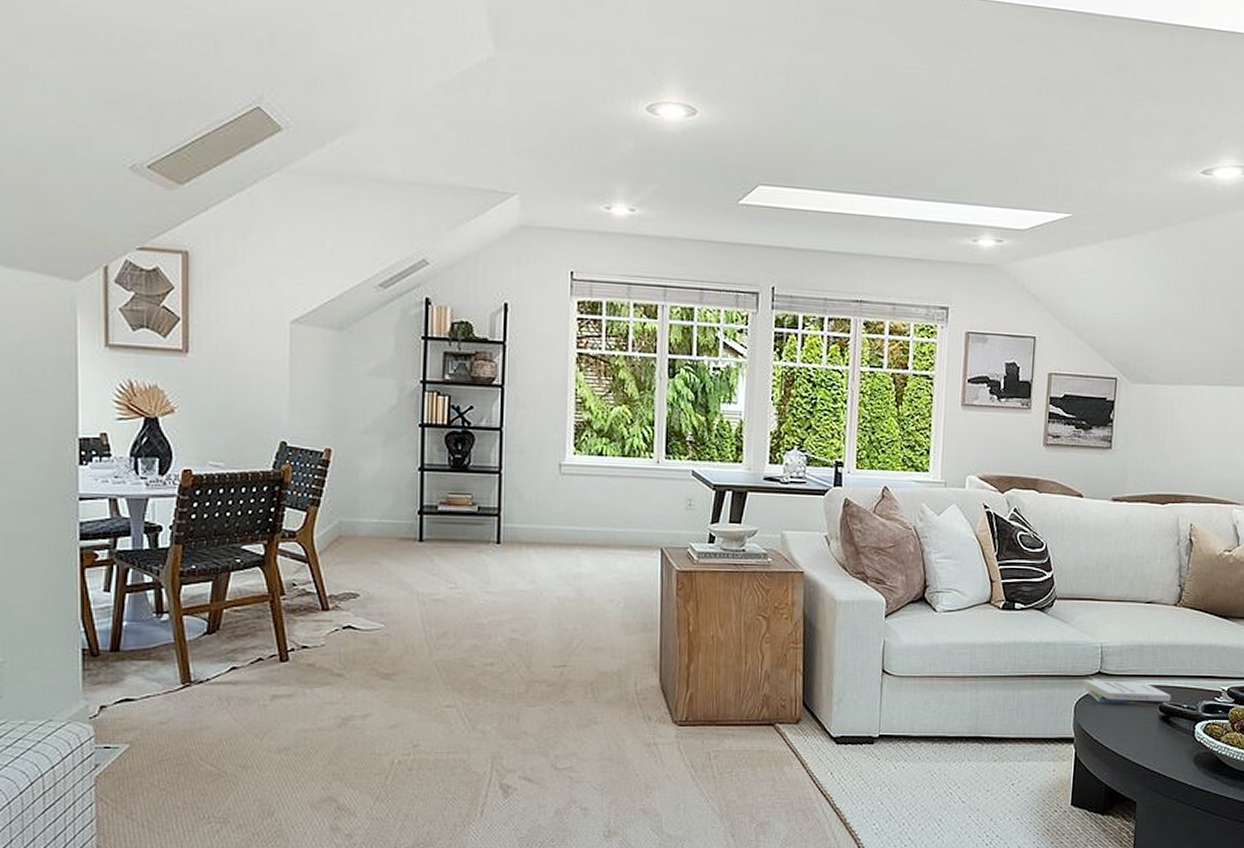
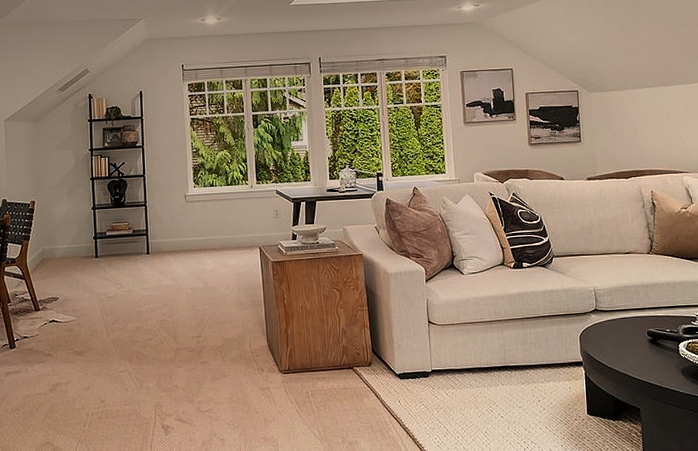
books: present [1083,679,1172,709] -> none [584,314,656,335]

